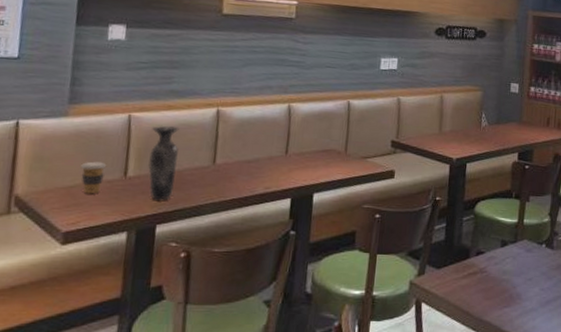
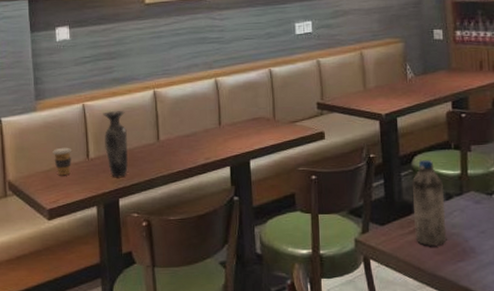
water bottle: none [468,207,501,291] -> present [411,160,447,246]

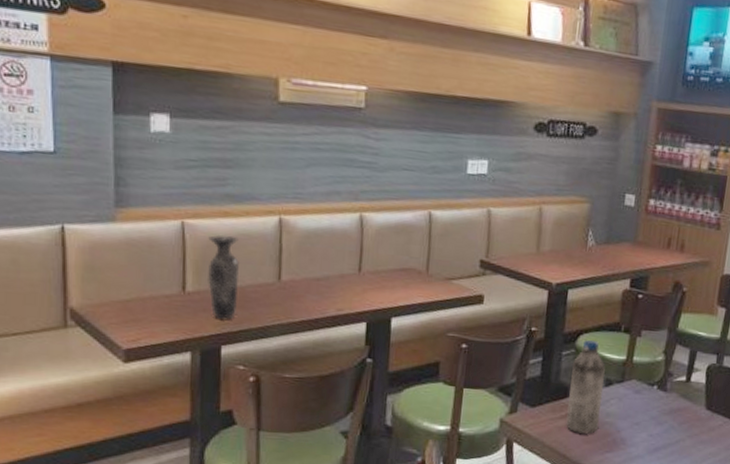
coffee cup: present [53,147,72,176] -> none [135,273,163,310]

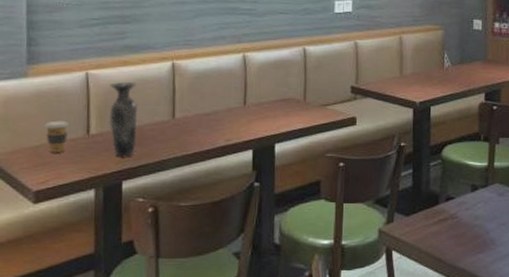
coffee cup: none [135,273,163,310] -> present [45,120,69,153]
water bottle: present [566,340,606,434] -> none [438,151,471,237]

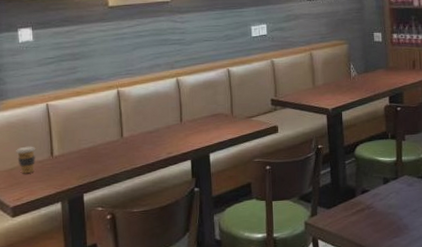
vase: present [108,82,139,157] -> none [67,110,92,173]

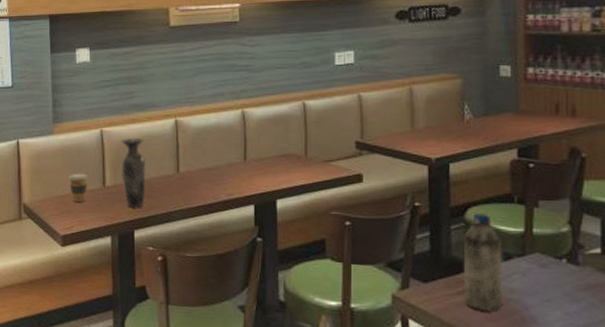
vase: none [67,110,92,173] -> present [121,139,146,208]
water bottle: none [354,149,384,225] -> present [463,213,503,311]

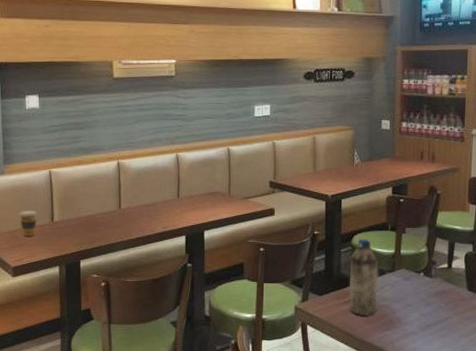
vase: present [121,139,146,208] -> none [68,179,91,240]

